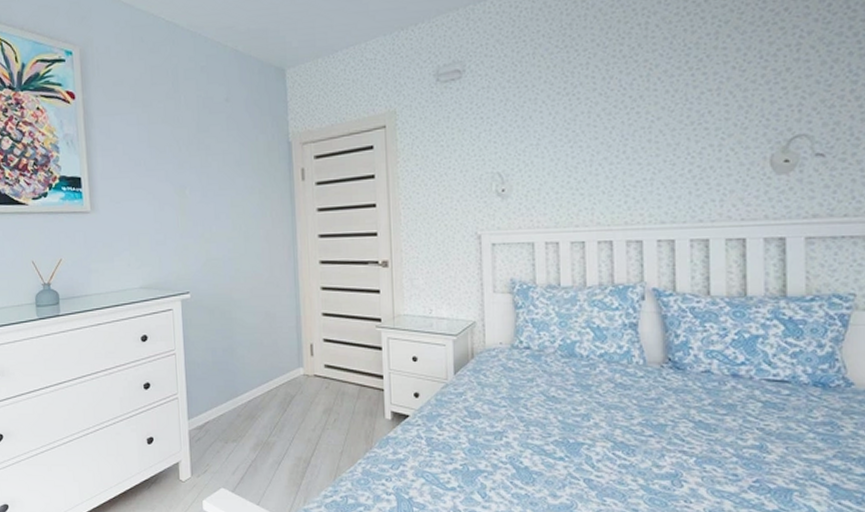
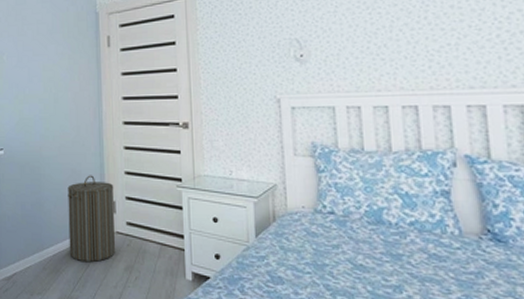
laundry hamper: none [261,317,313,406] -> present [67,175,115,262]

